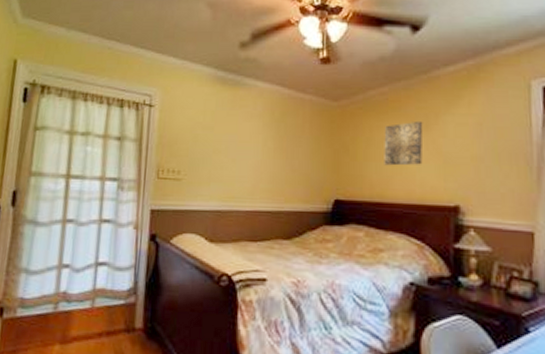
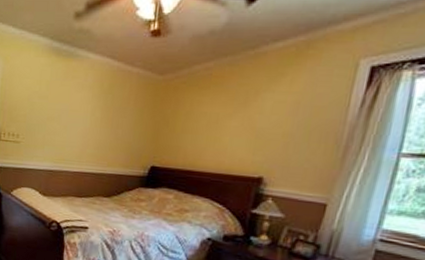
wall art: present [384,120,424,166] -> none [199,97,243,139]

